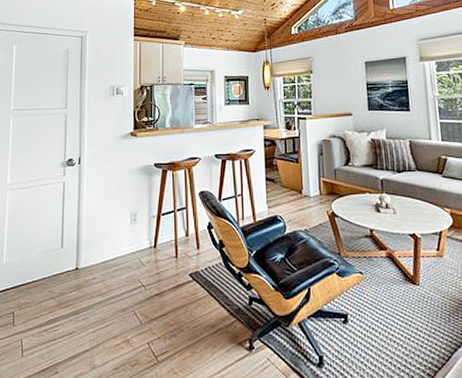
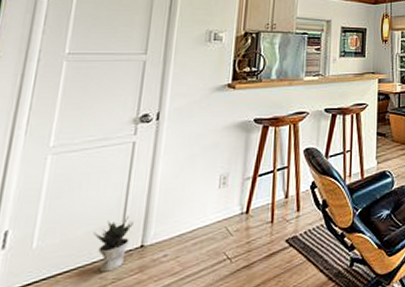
potted plant: none [42,243,69,287] -> present [93,215,133,273]

